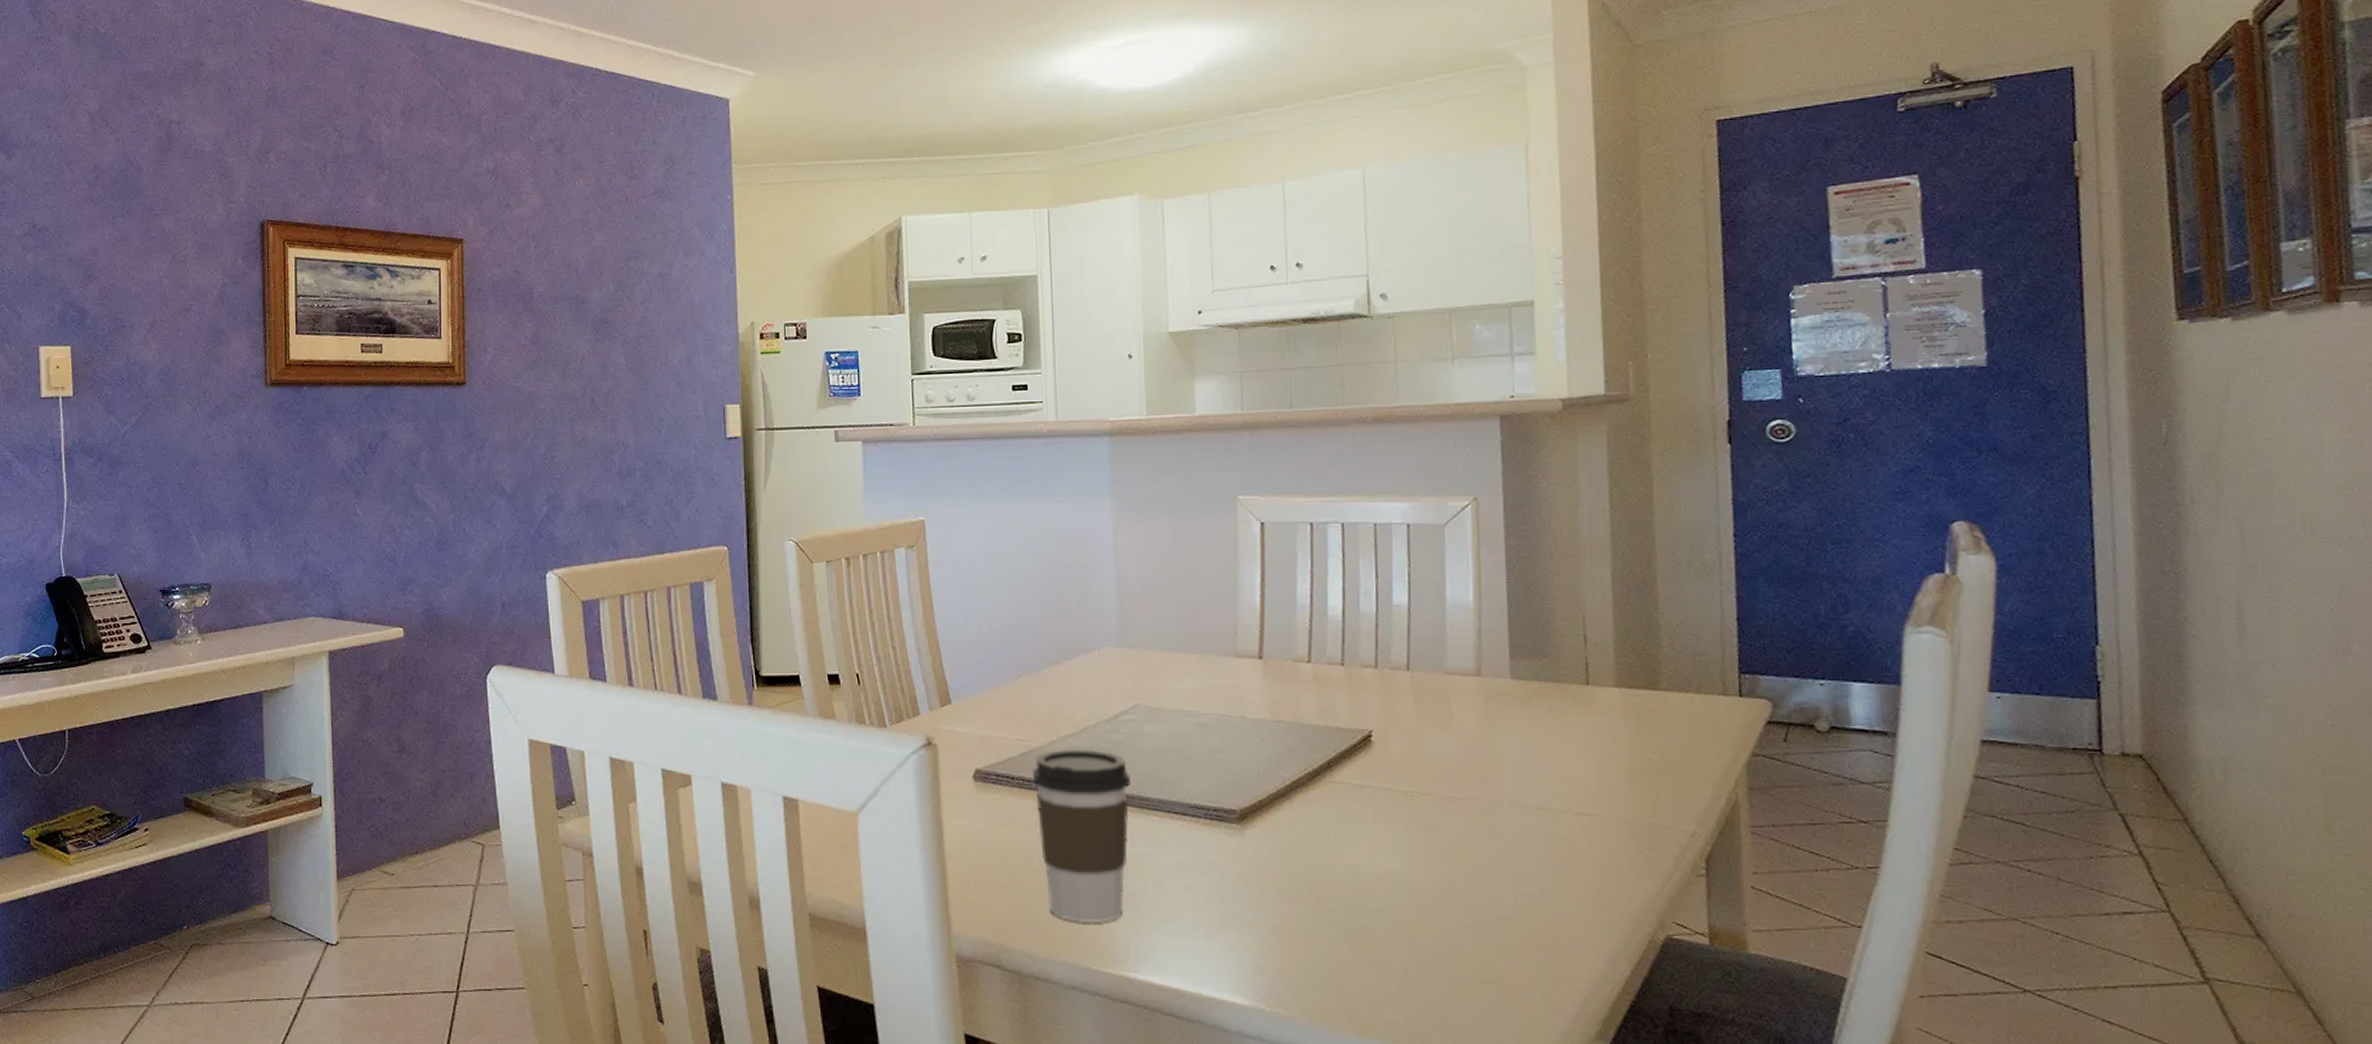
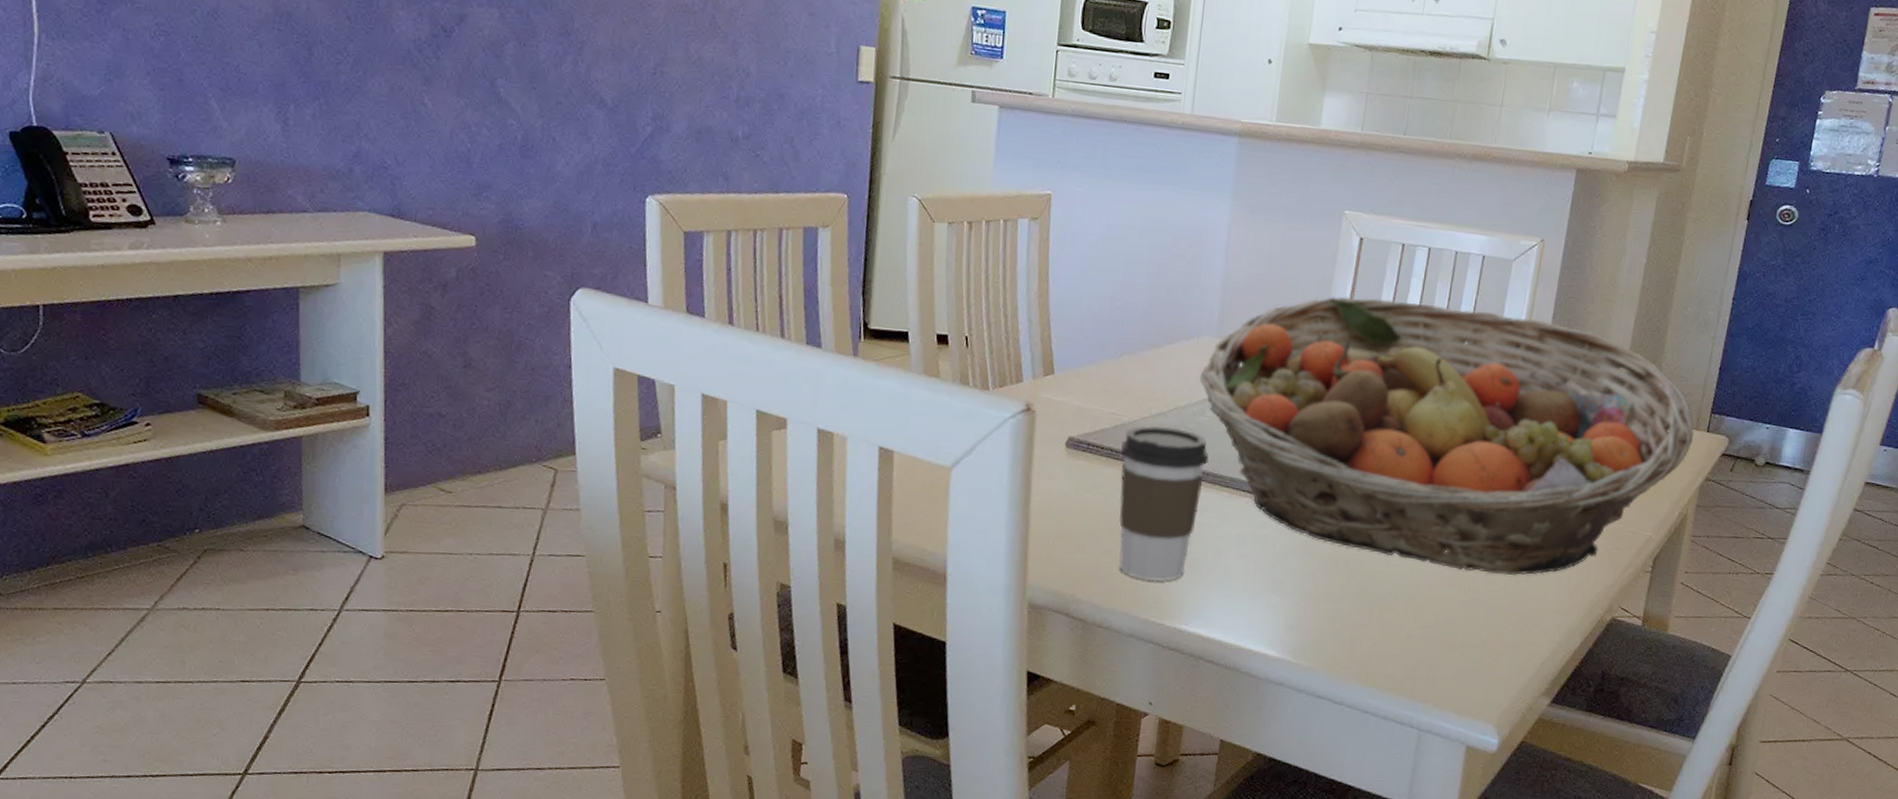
fruit basket: none [1107,584,1723,891] -> present [1199,296,1694,576]

